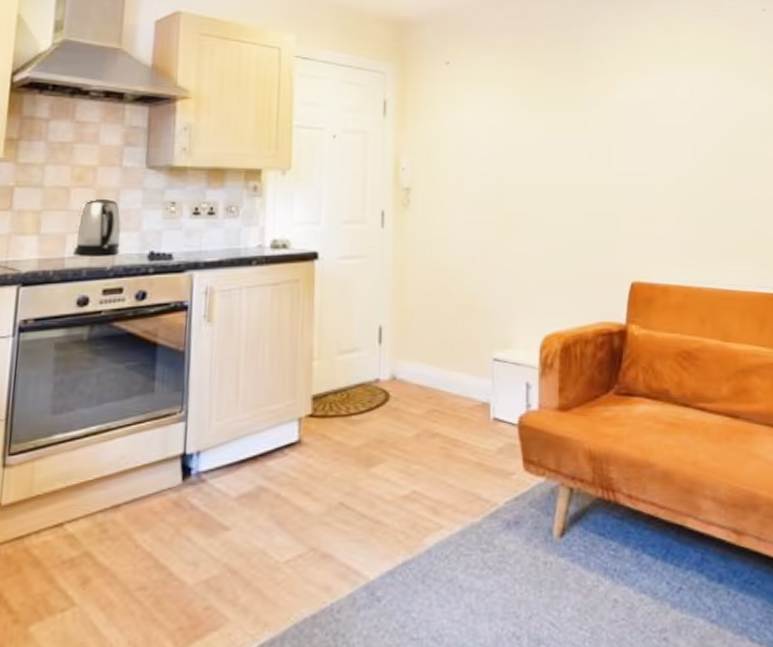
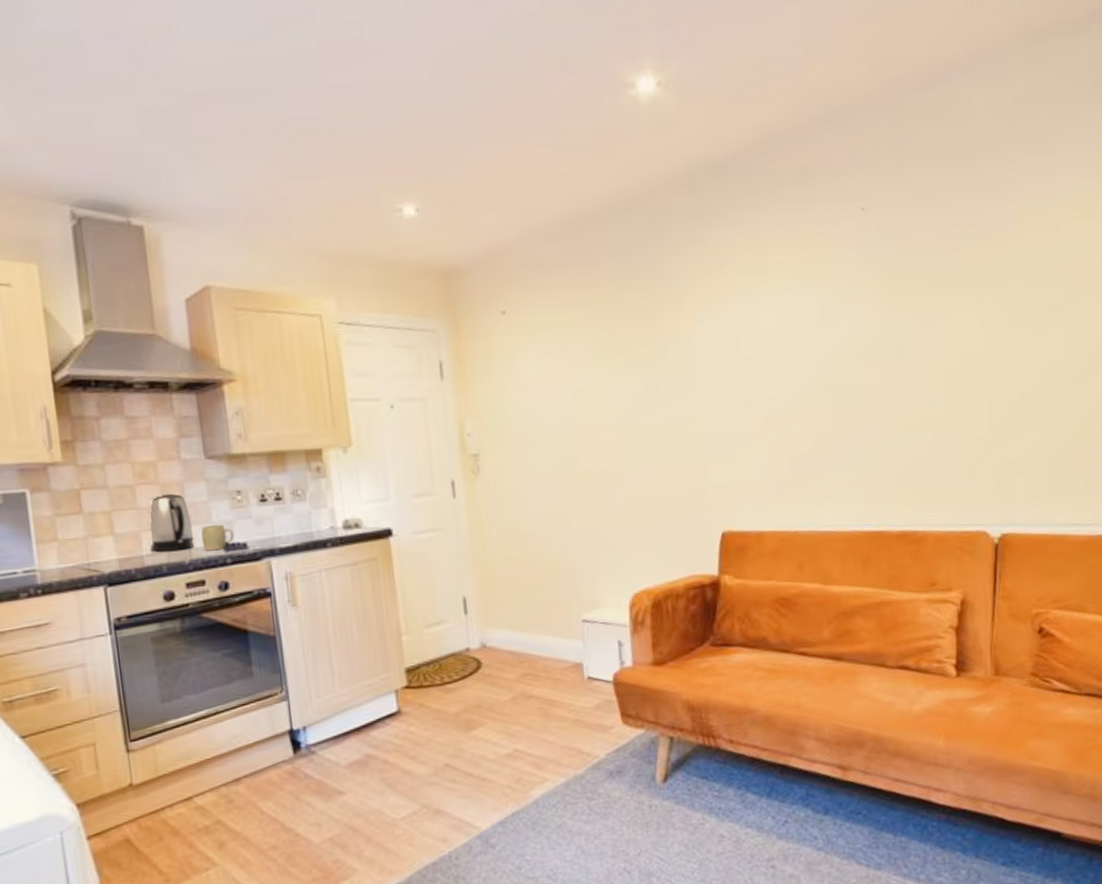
mug: none [127,234,161,259] -> present [201,525,234,551]

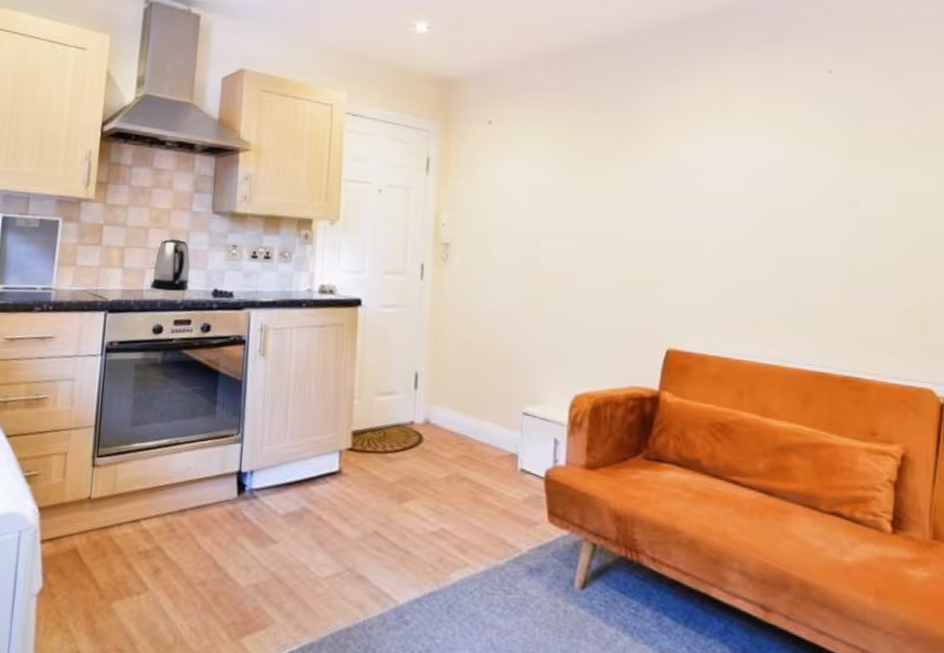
mug: present [201,525,234,551] -> none [195,272,224,295]

